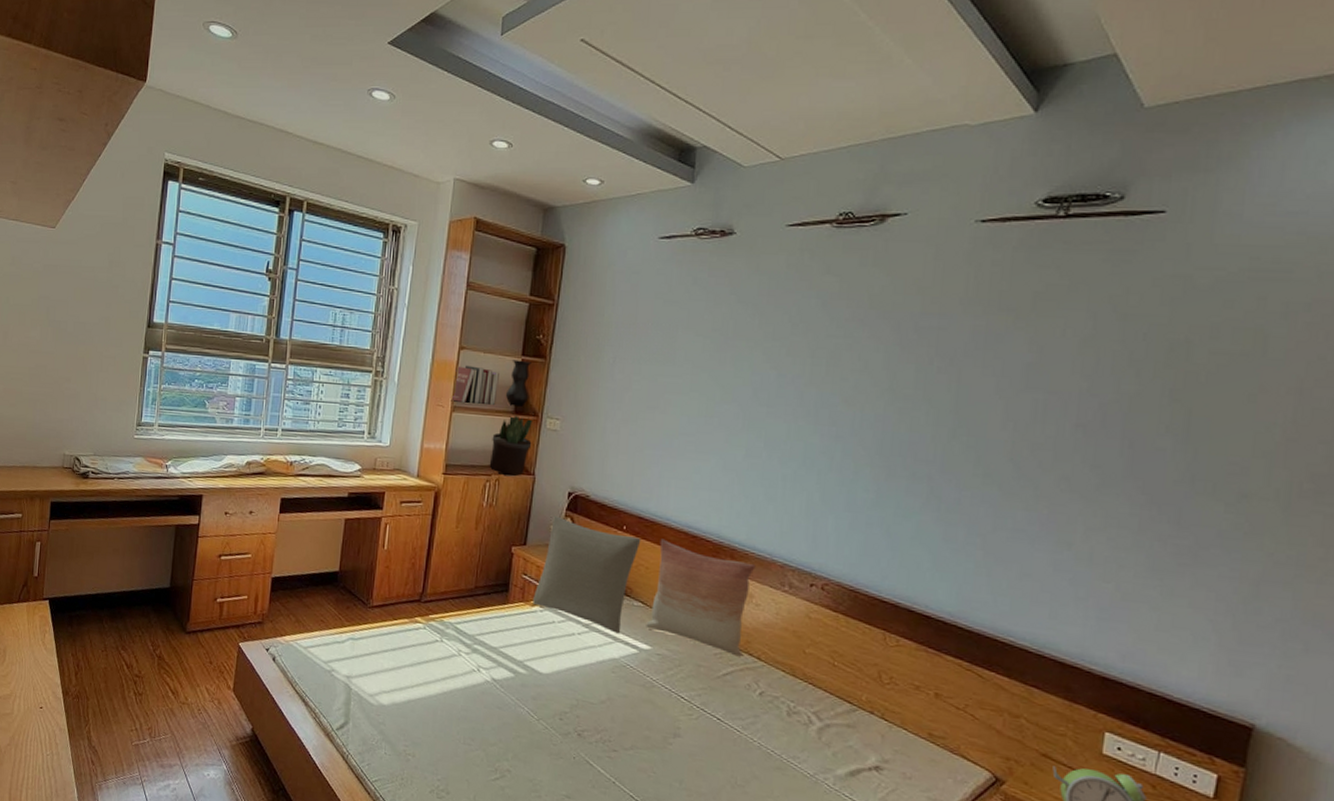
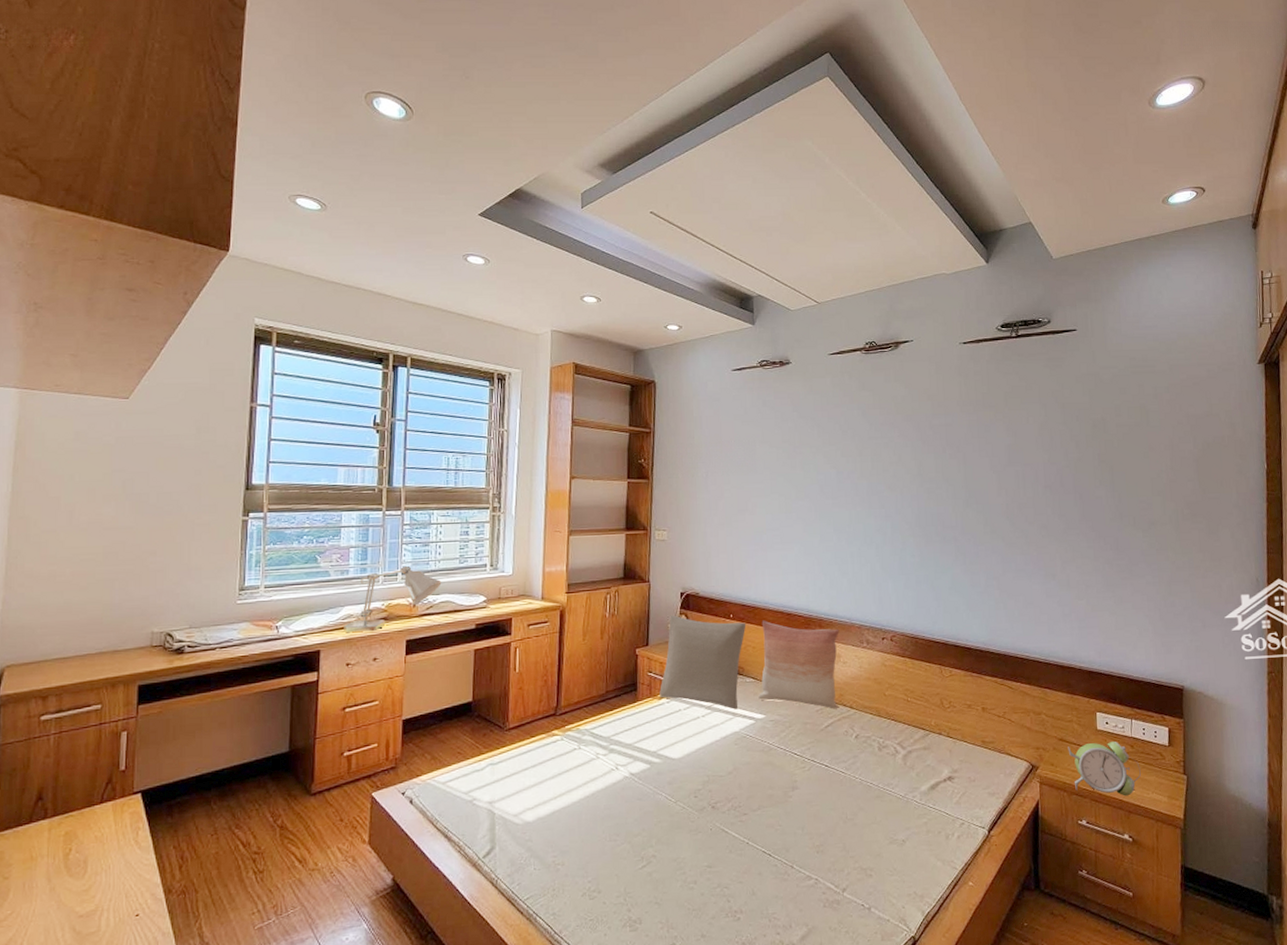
desk lamp: none [225,422,319,485] -> present [344,565,442,633]
books: present [452,365,499,406] -> none [568,492,609,527]
planter: present [489,410,534,476] -> none [608,527,644,586]
vase: present [505,360,532,407] -> none [616,482,638,524]

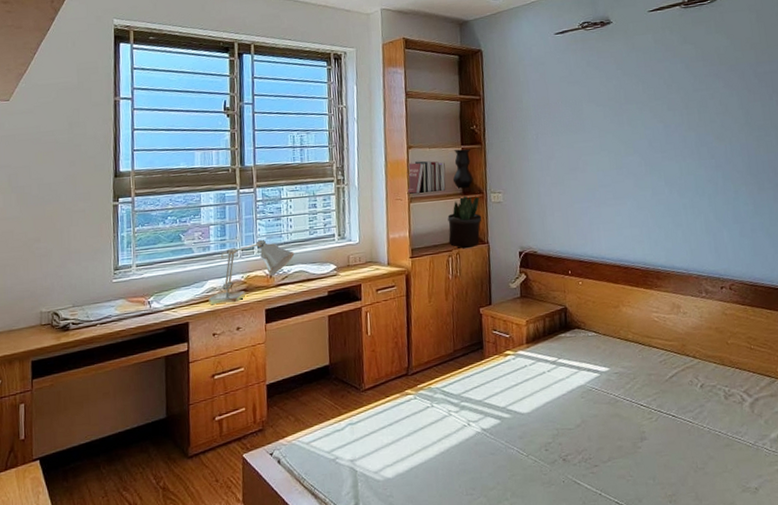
books: none [568,492,609,527] -> present [406,160,446,194]
planter: none [608,527,644,586] -> present [447,190,482,248]
vase: none [616,482,638,524] -> present [452,148,473,189]
pillow: present [660,615,747,710] -> none [505,274,585,364]
pillow: present [758,620,840,709] -> none [600,275,682,360]

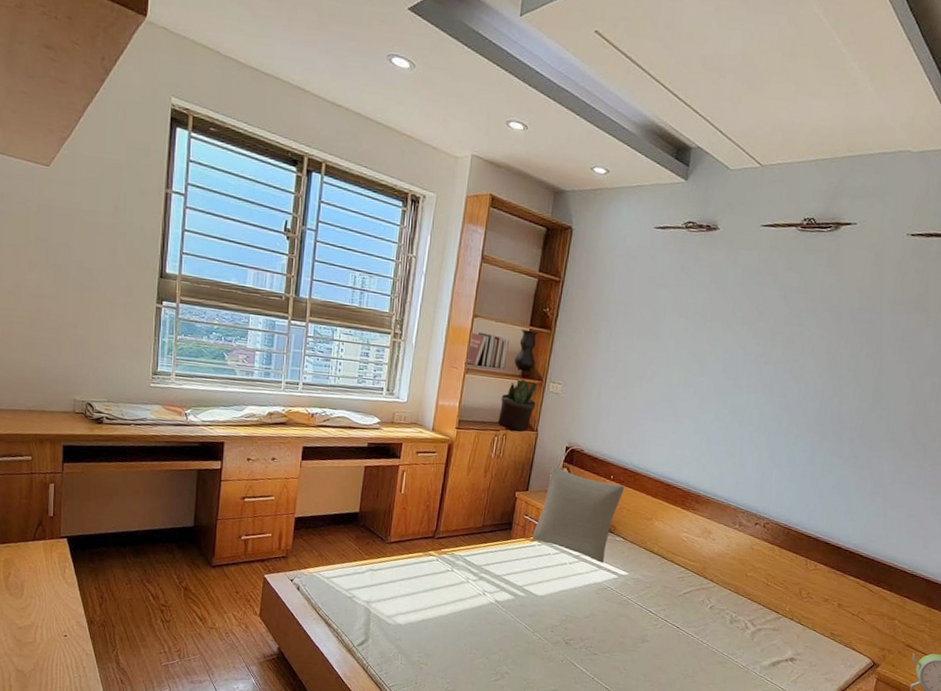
desk lamp: present [208,239,295,305] -> none [246,376,340,434]
pillow: none [505,274,585,364] -> present [532,466,625,563]

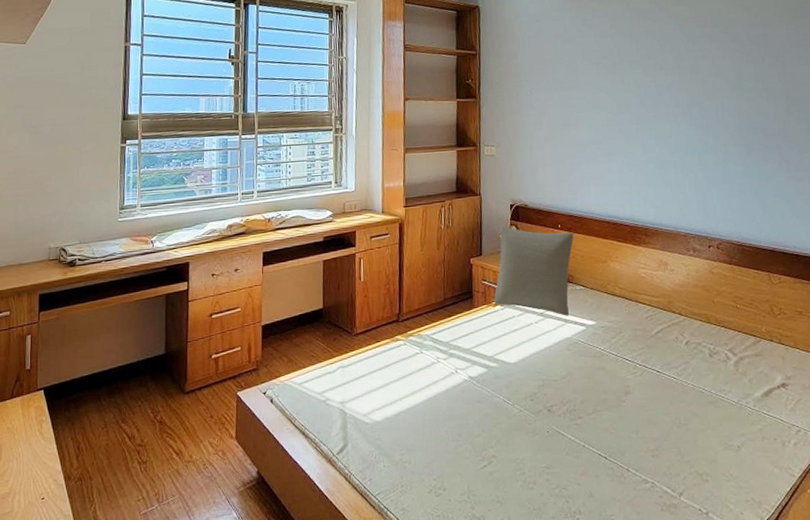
books: present [466,332,509,370] -> none [403,112,441,145]
planter: present [497,374,539,432] -> none [441,143,475,199]
vase: present [514,329,538,372] -> none [447,102,468,141]

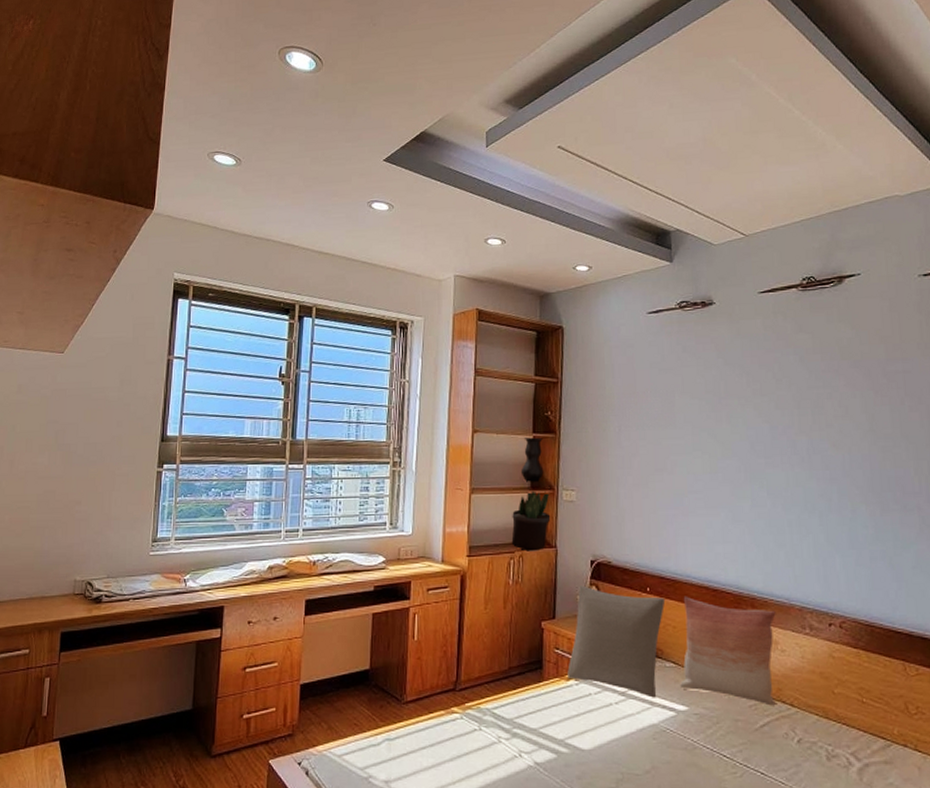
planter: none [441,143,475,199] -> present [511,486,551,550]
vase: none [447,102,468,141] -> present [520,437,544,482]
pillow: none [588,230,668,316] -> present [680,596,776,706]

